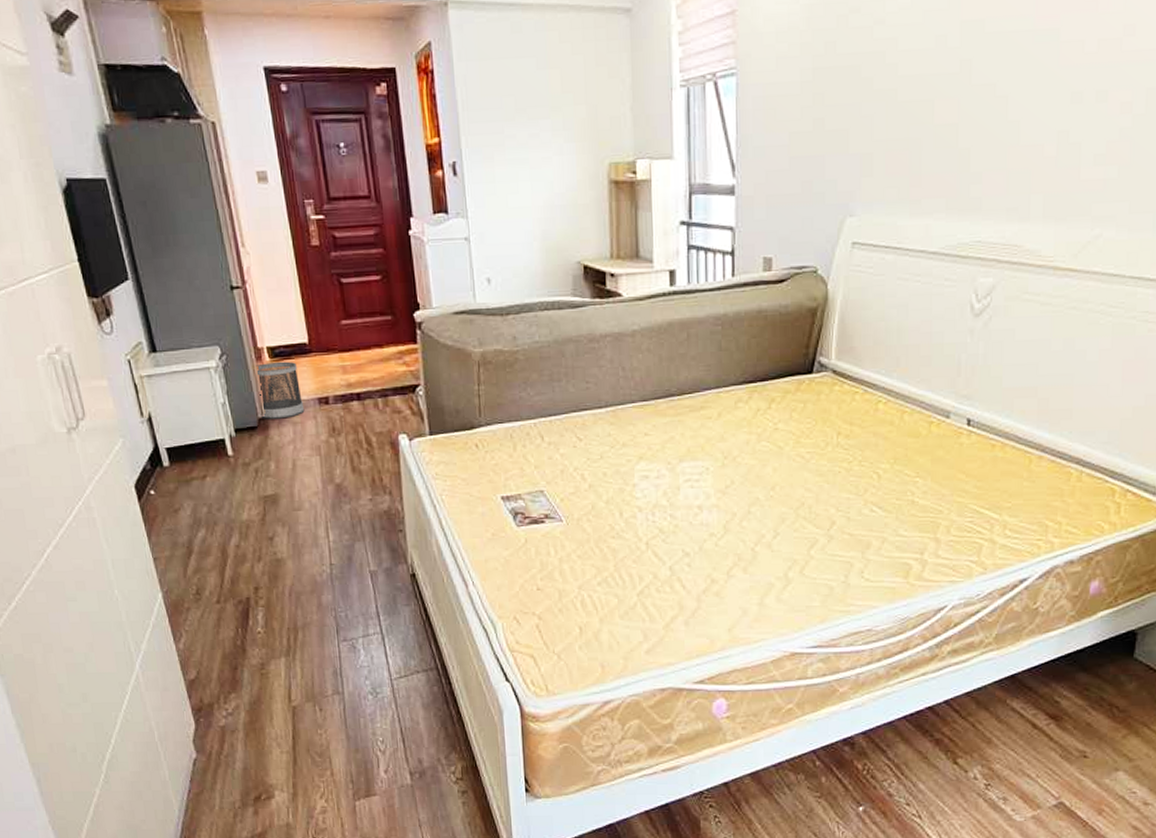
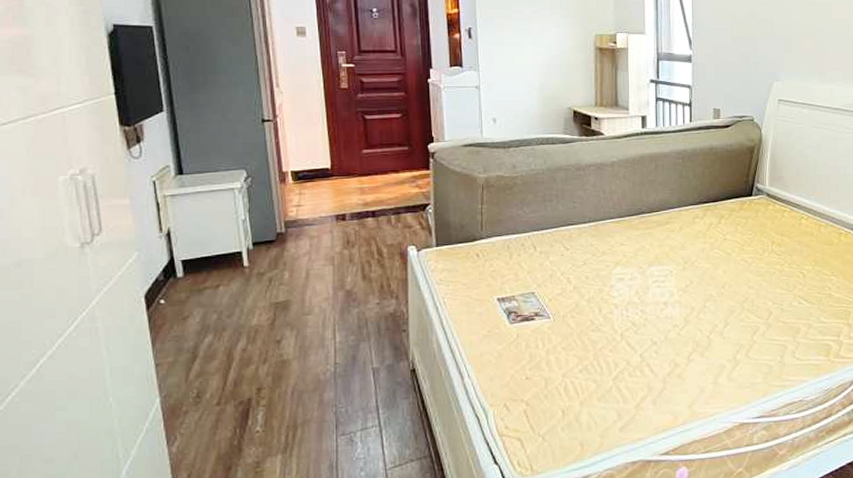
wastebasket: present [256,361,305,419] -> none [279,183,322,234]

